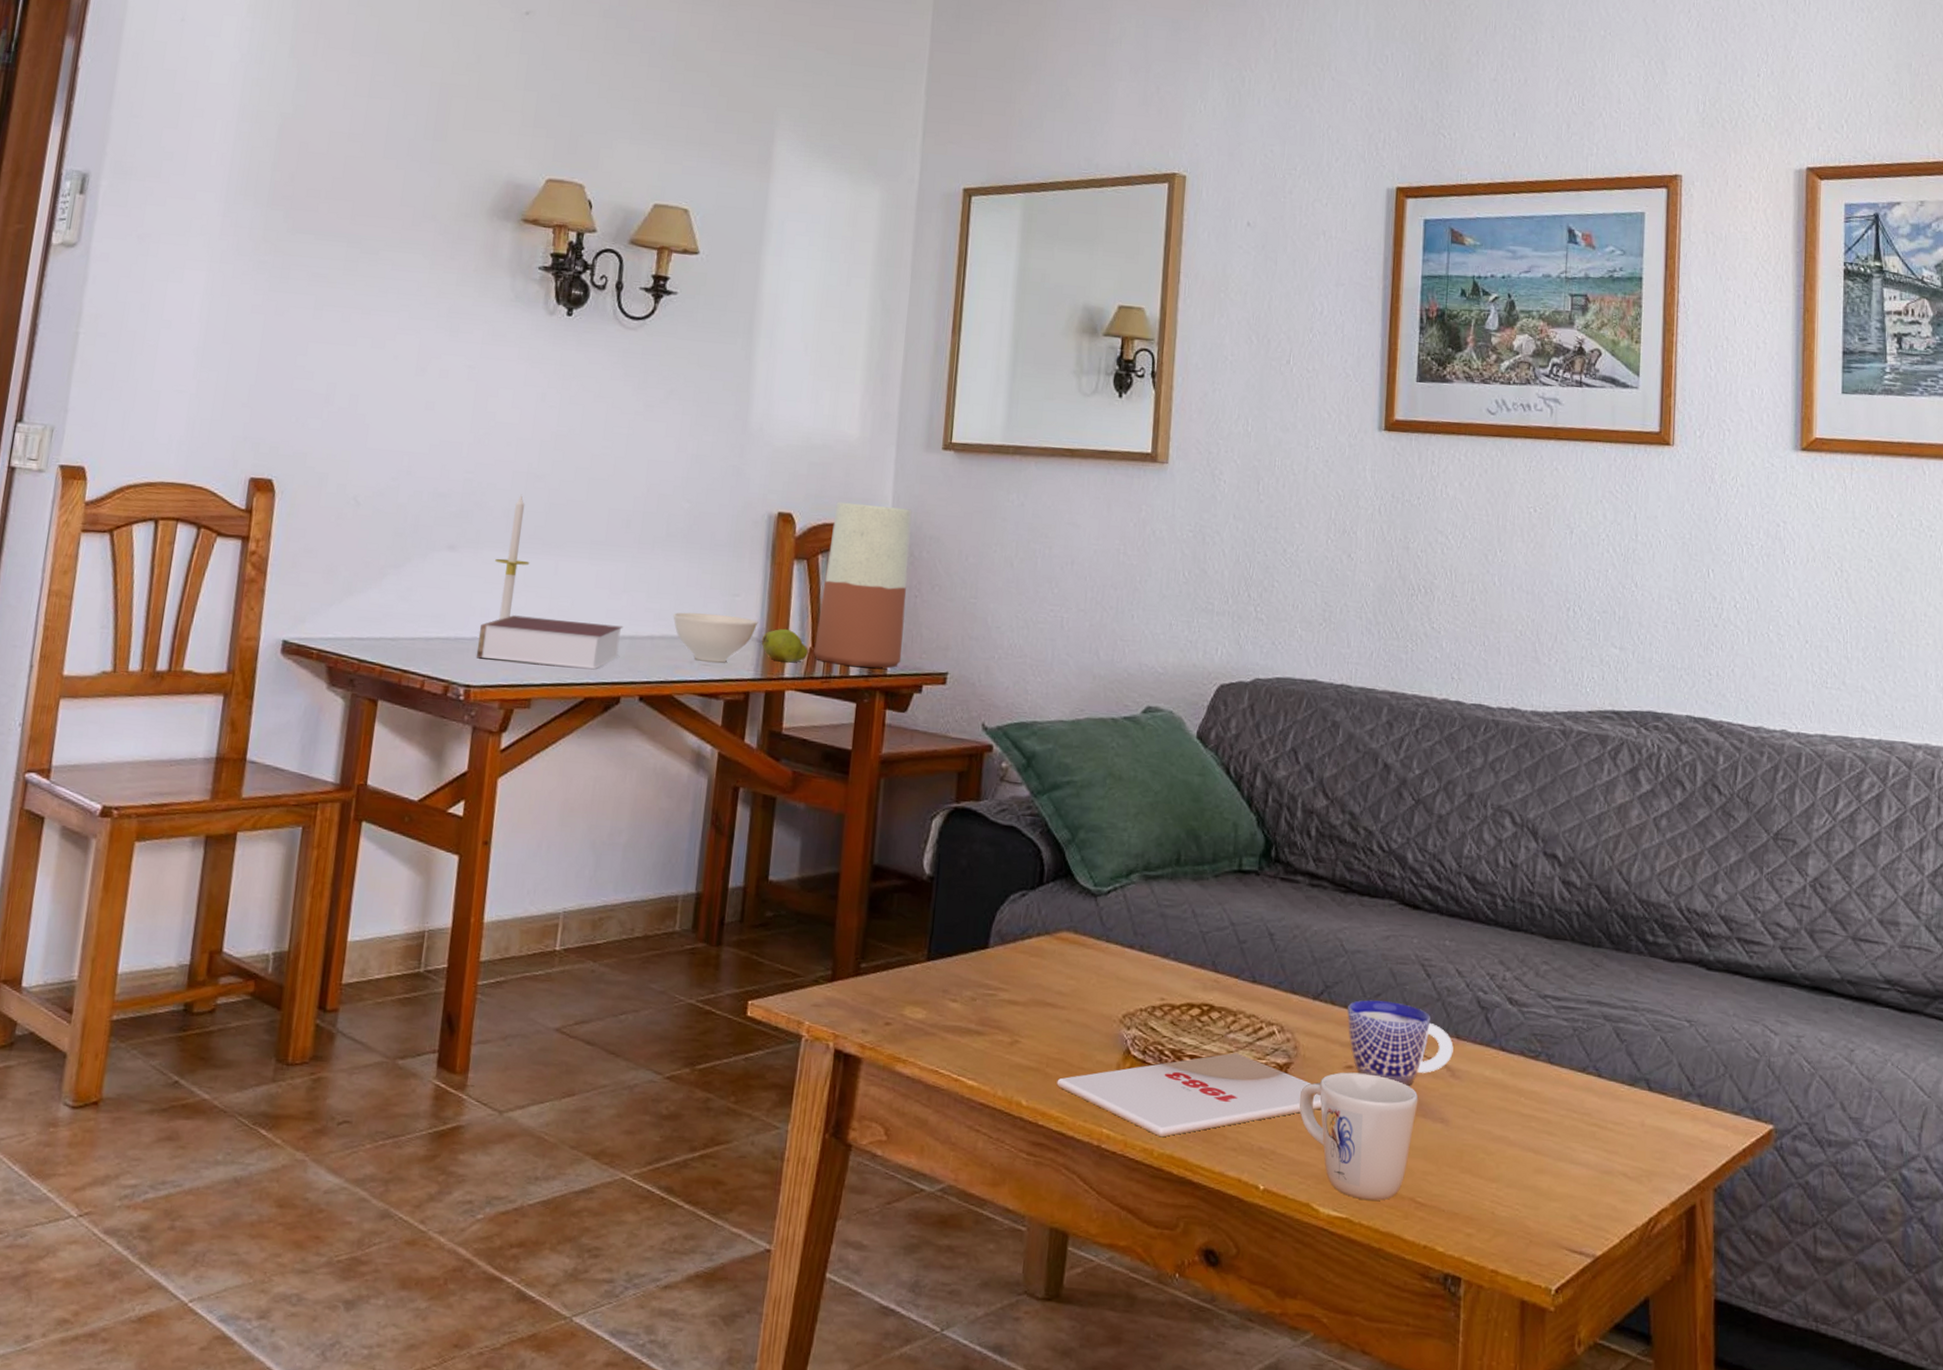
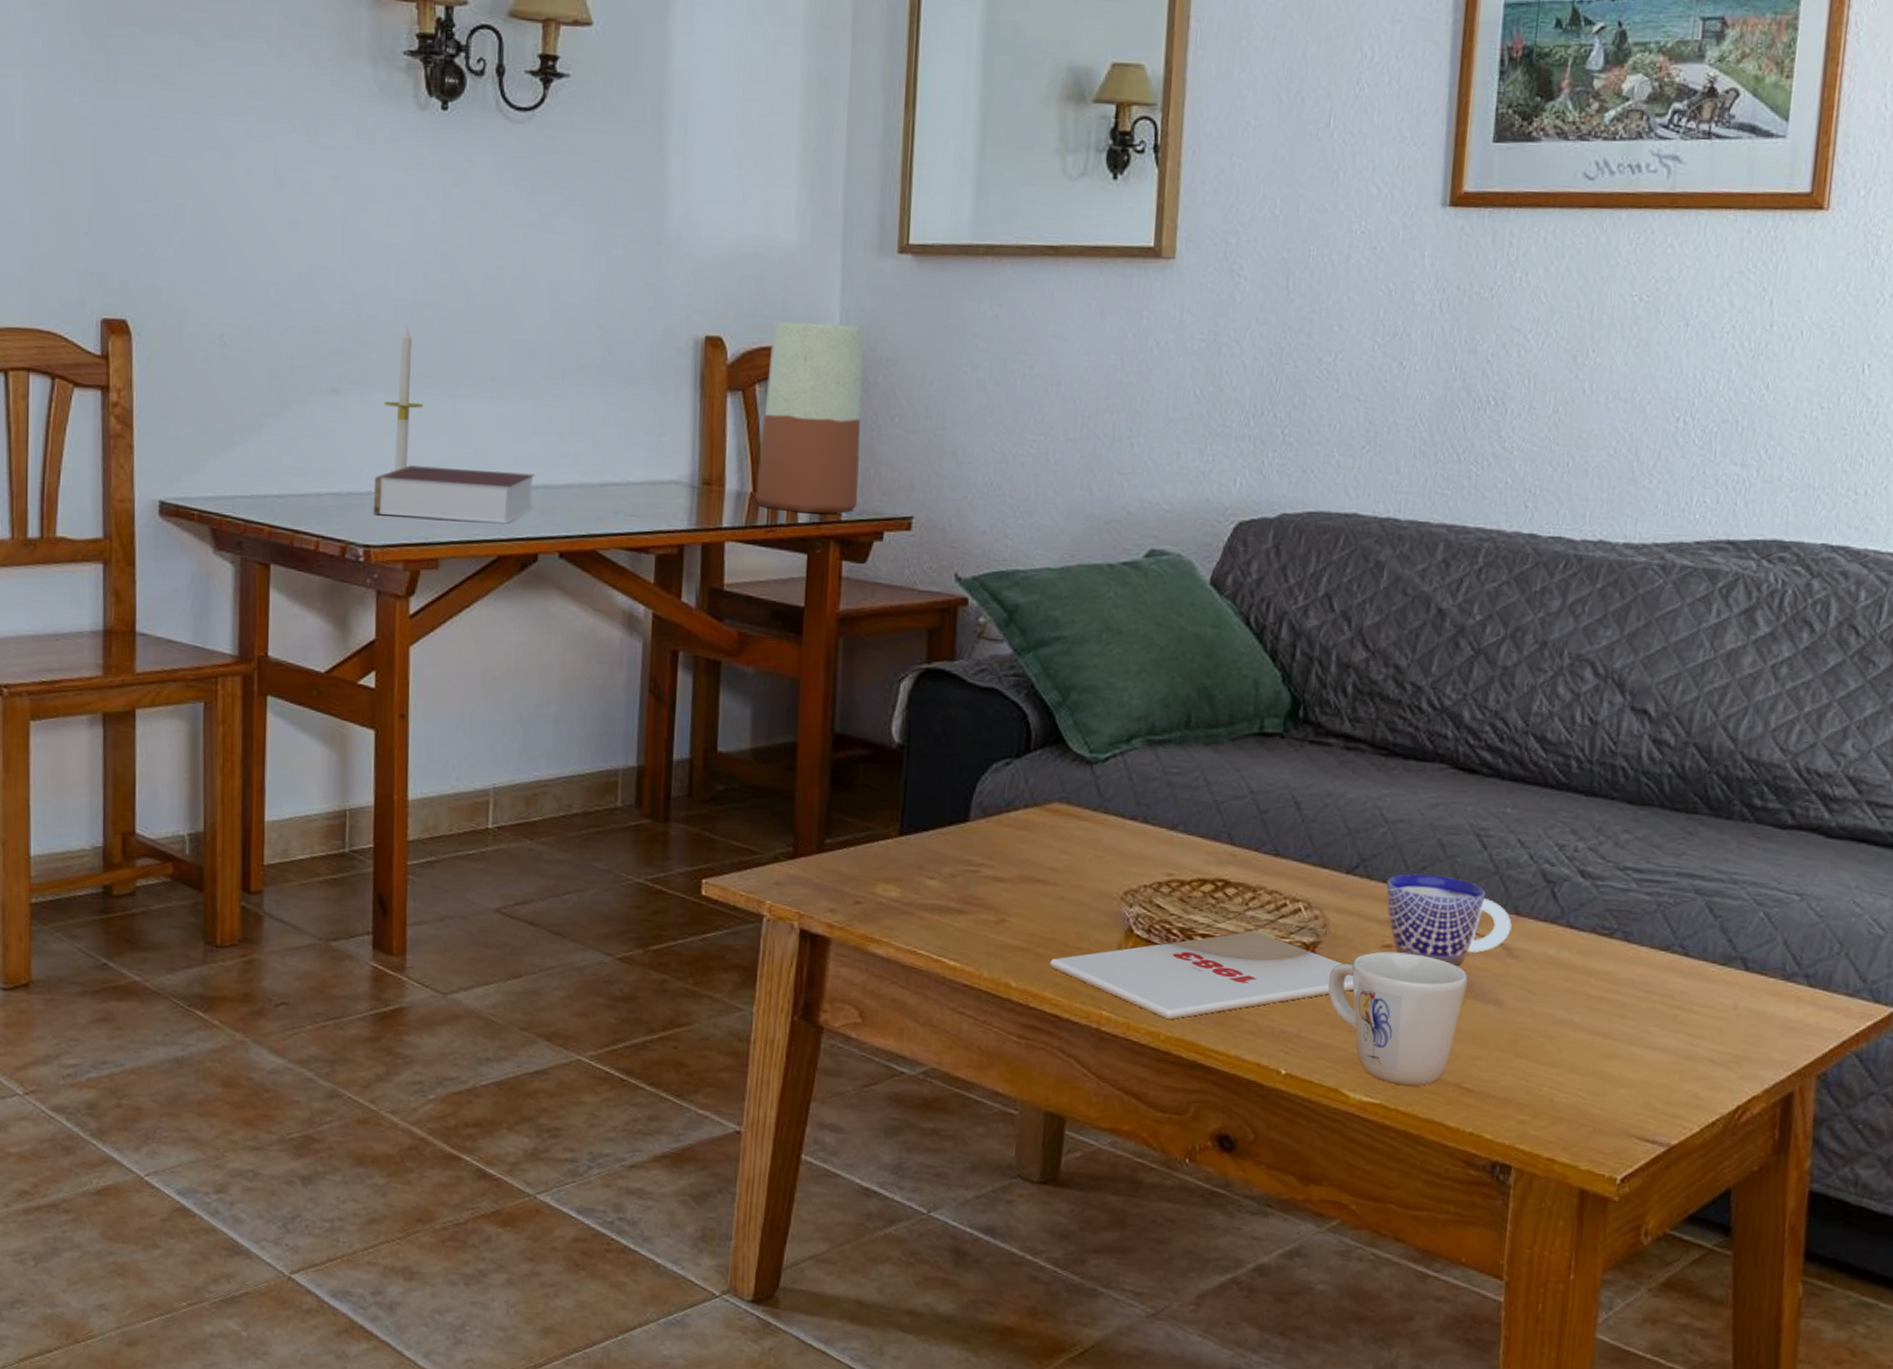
bowl: present [673,612,759,664] -> none [591,456,690,514]
fruit: present [761,628,808,663] -> none [694,471,749,510]

